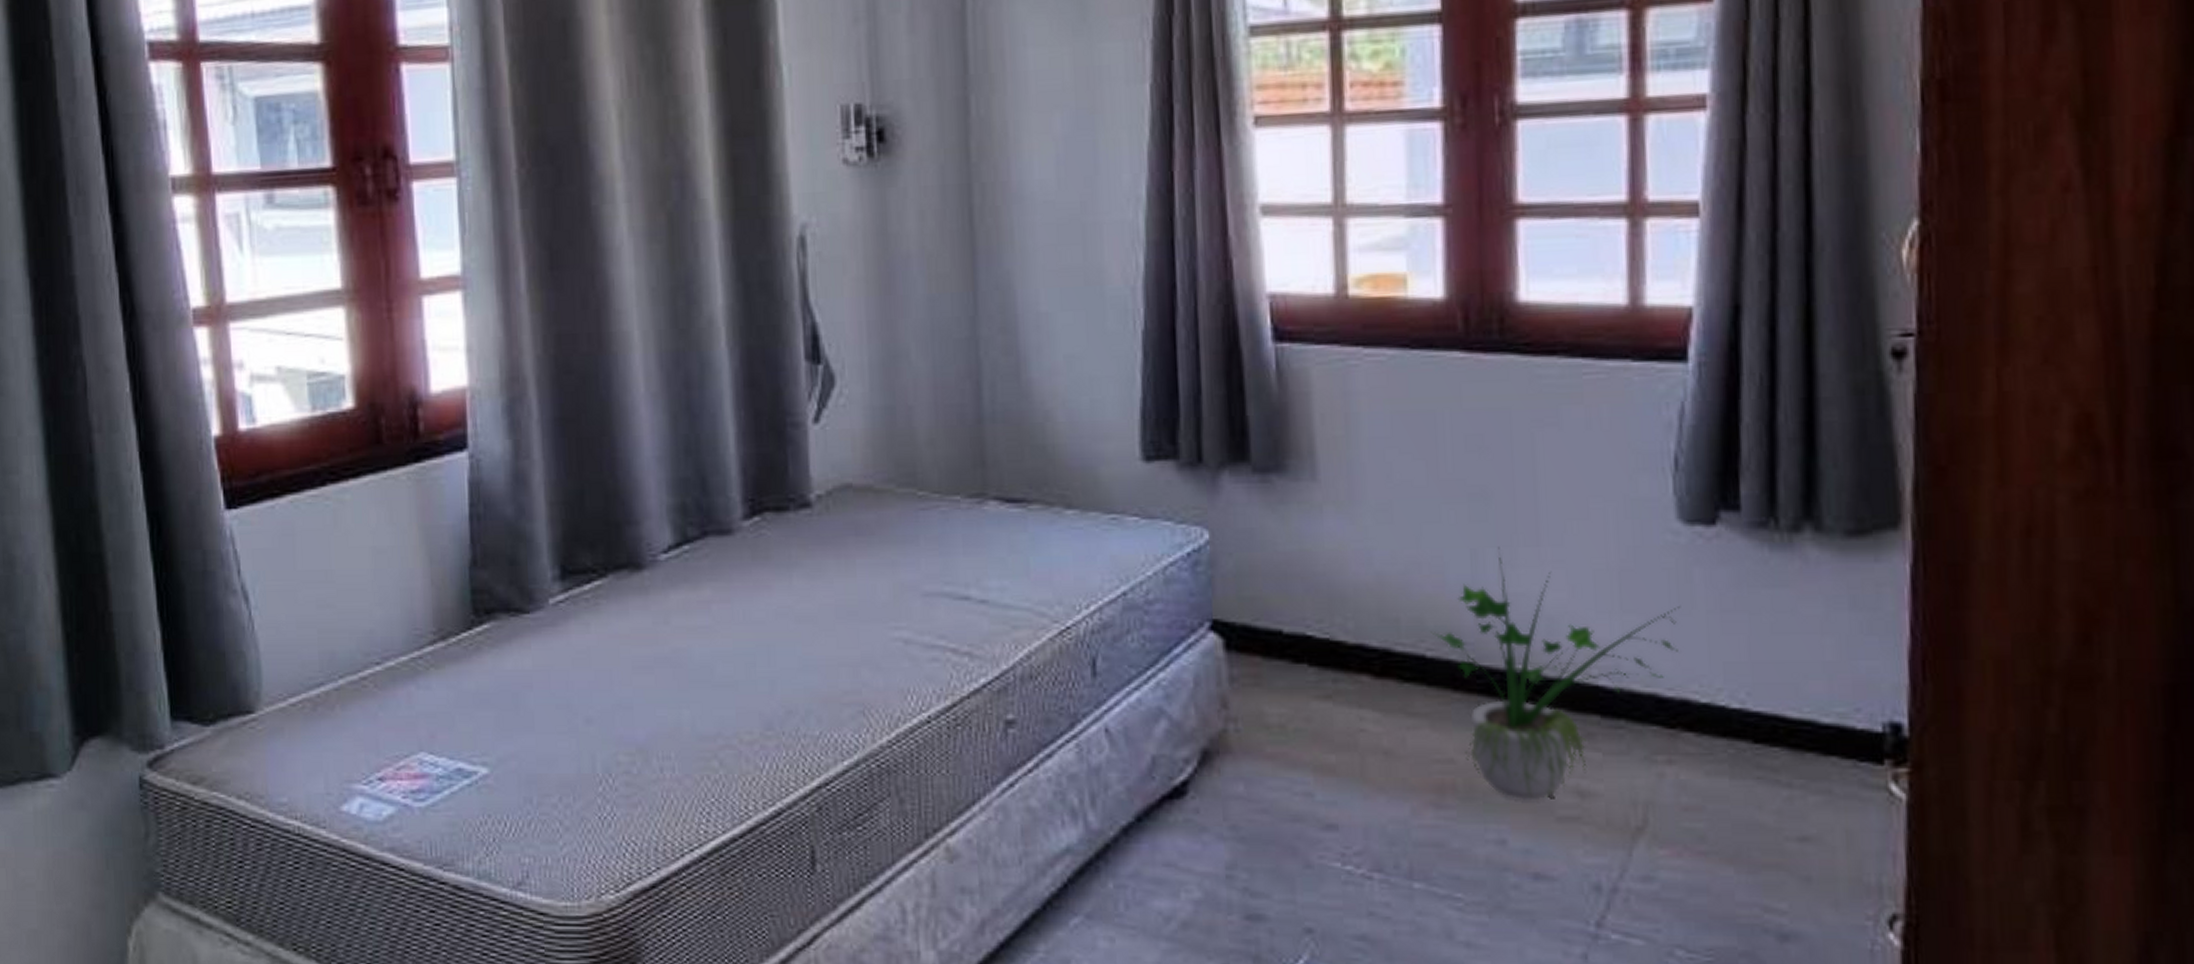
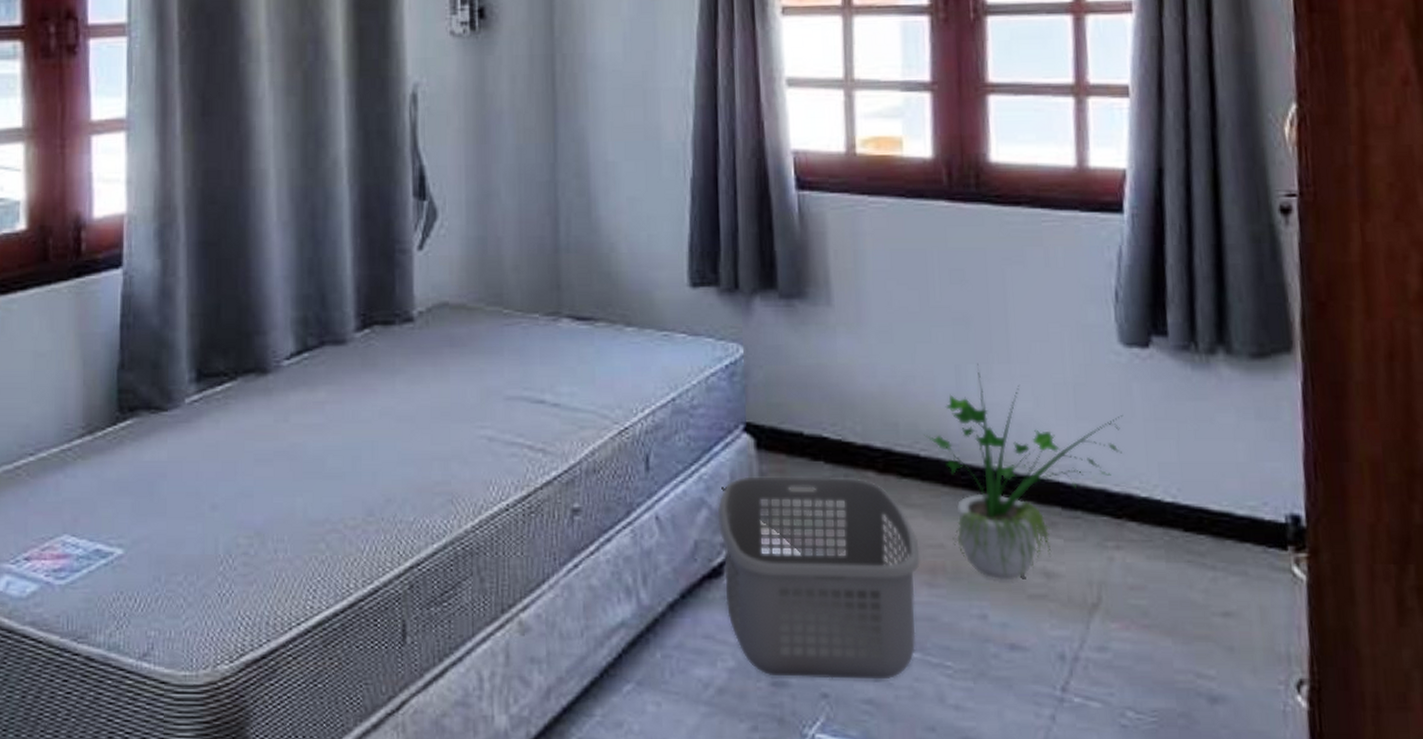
clothes hamper: none [1178,681,1425,913] -> present [717,476,920,680]

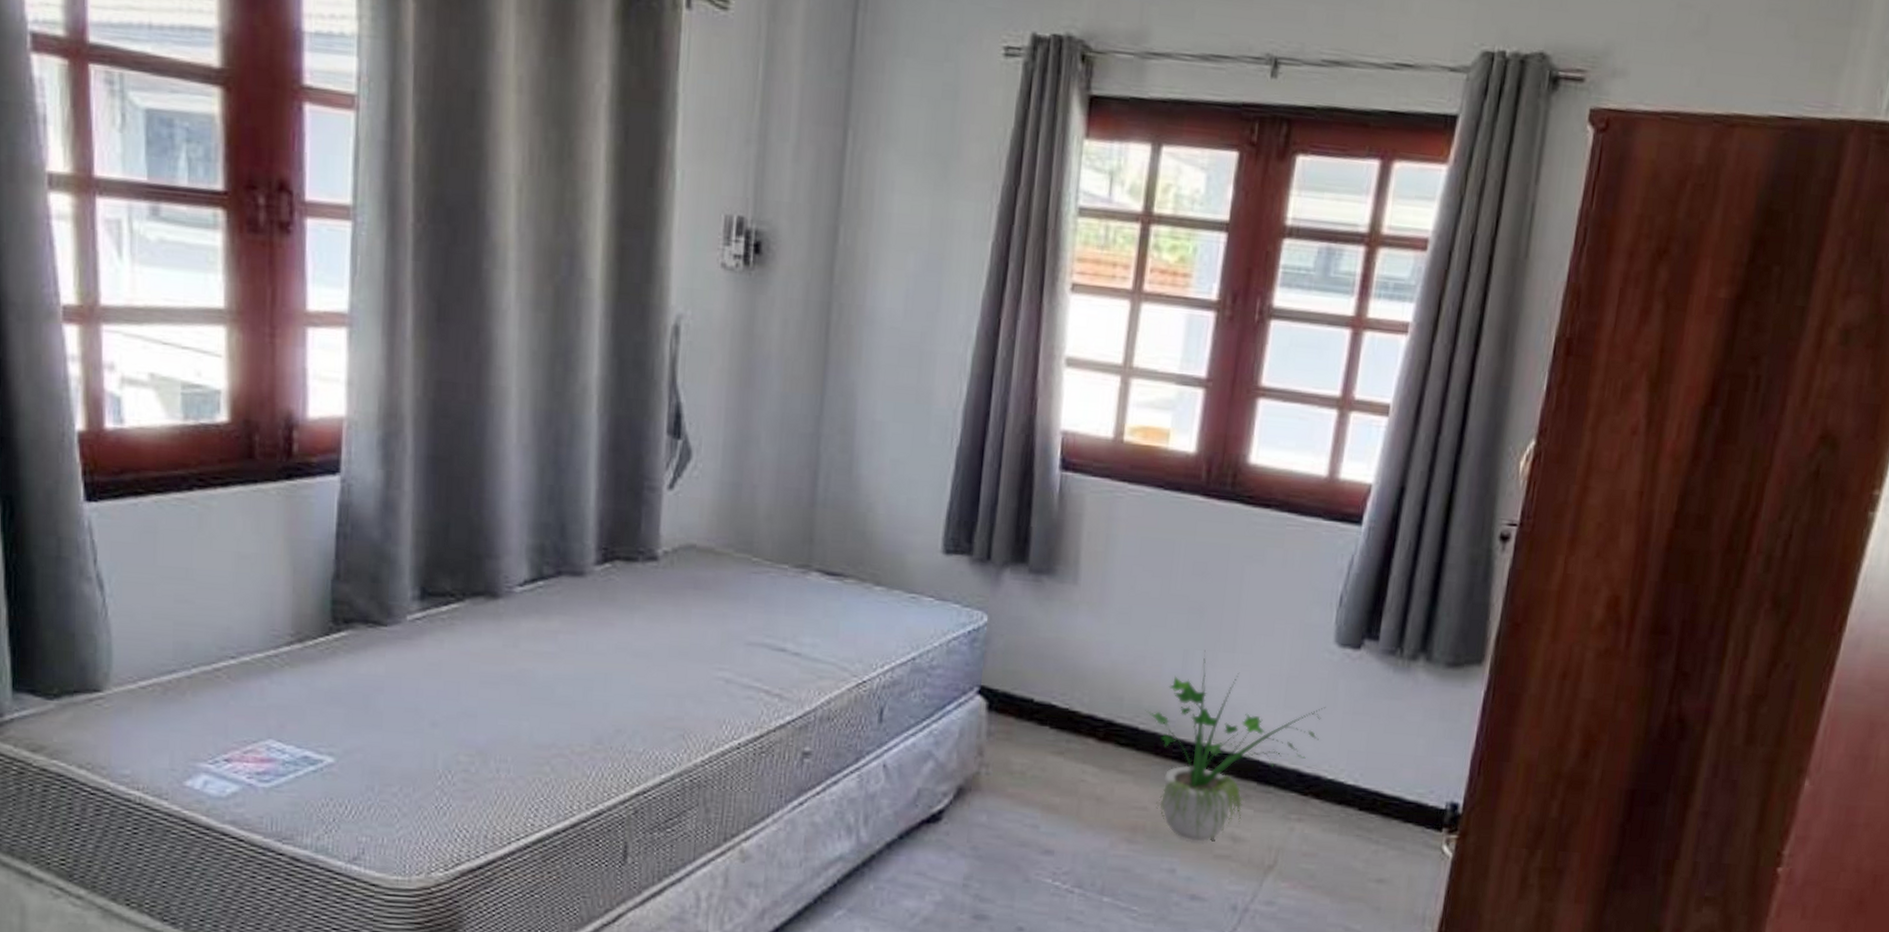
clothes hamper: present [717,476,920,680] -> none [940,734,1126,919]

